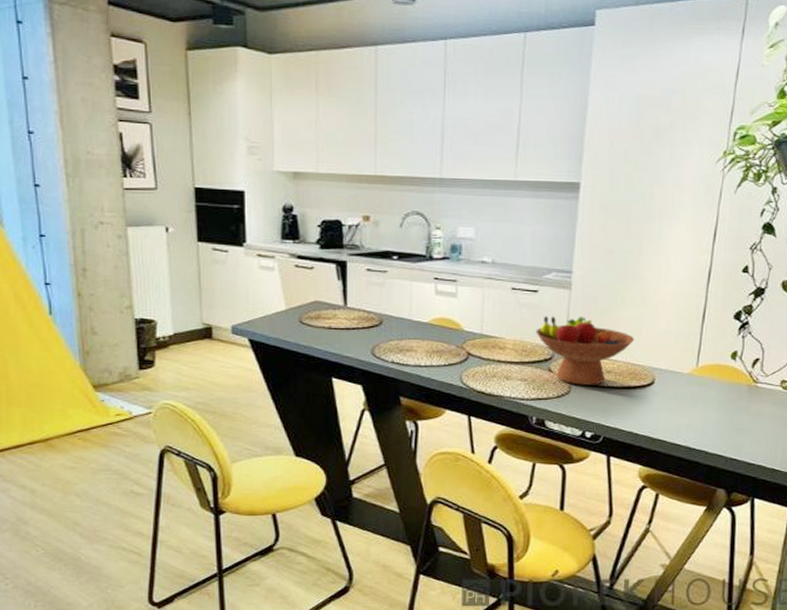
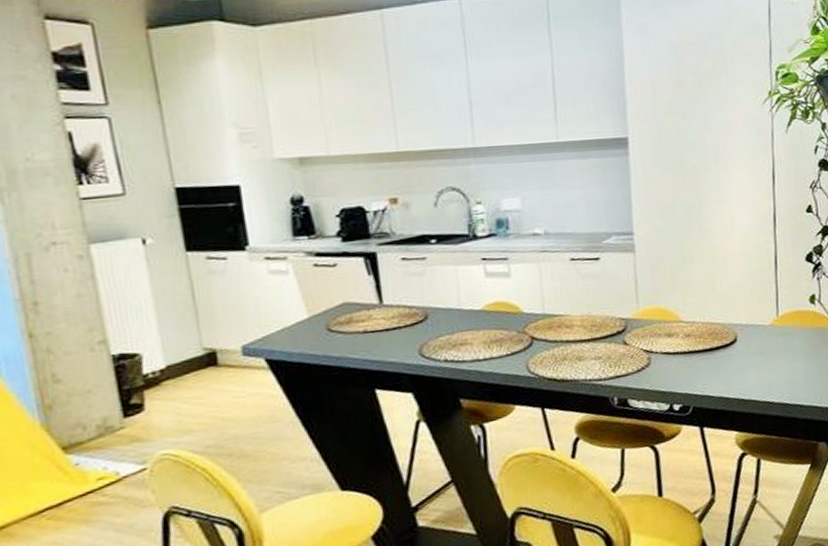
fruit bowl: present [536,316,635,385] -> none [603,280,710,355]

